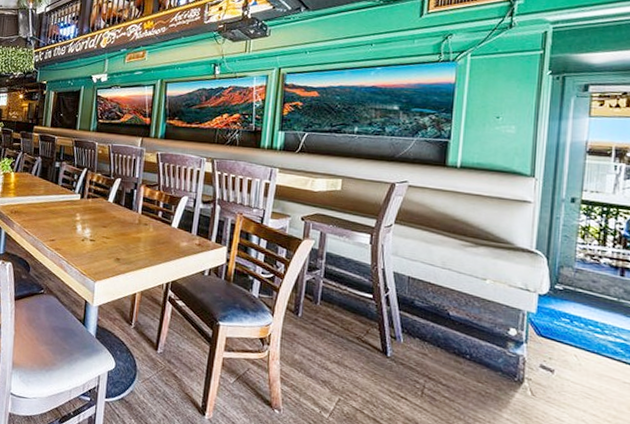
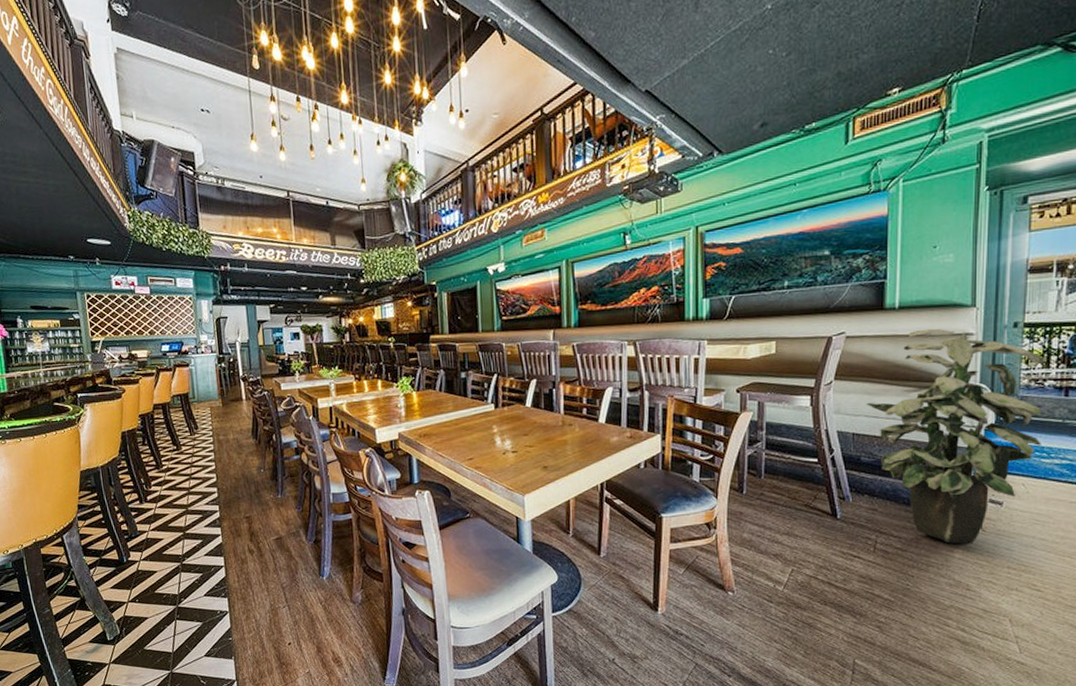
indoor plant: none [423,190,600,407] -> present [866,328,1044,544]

